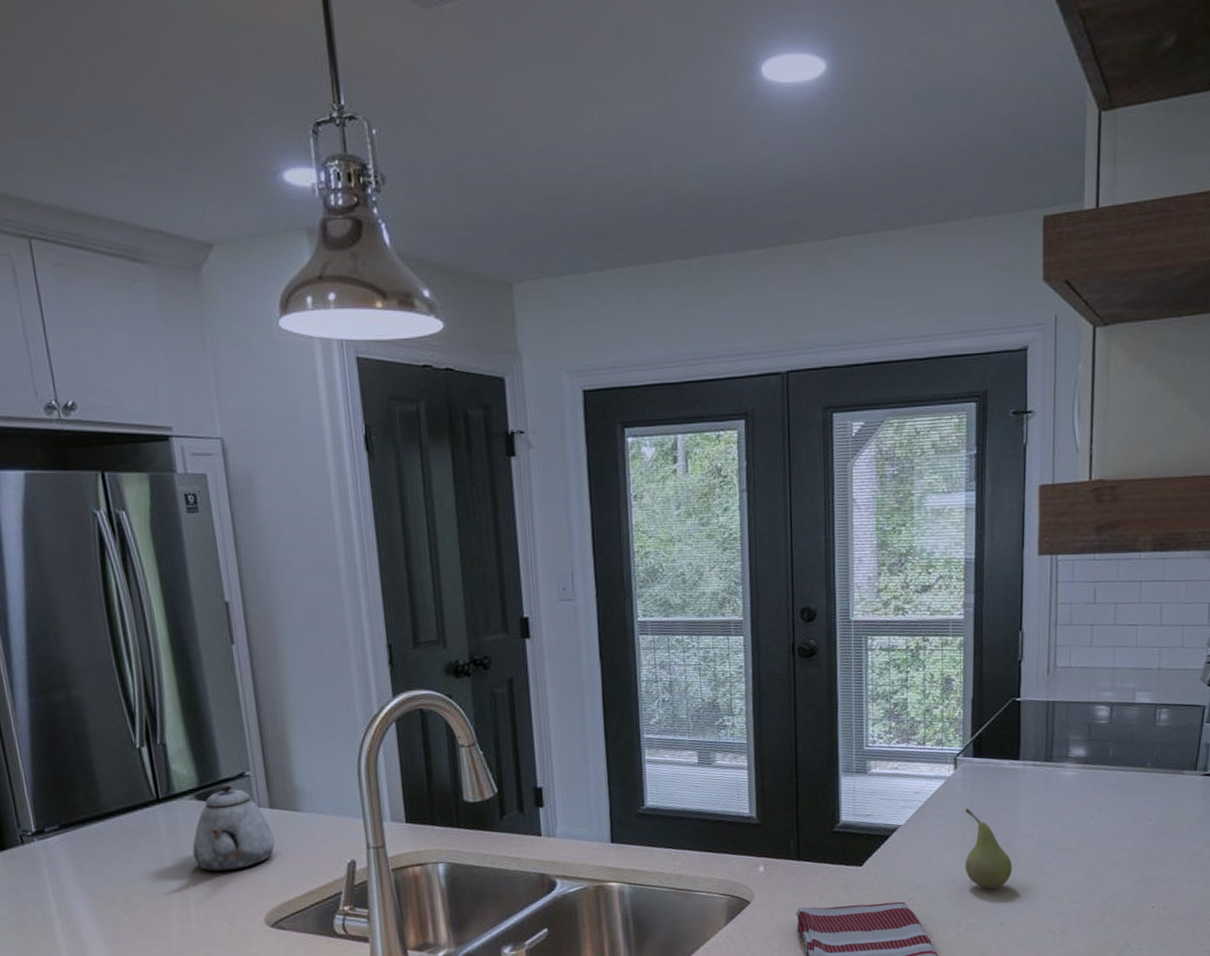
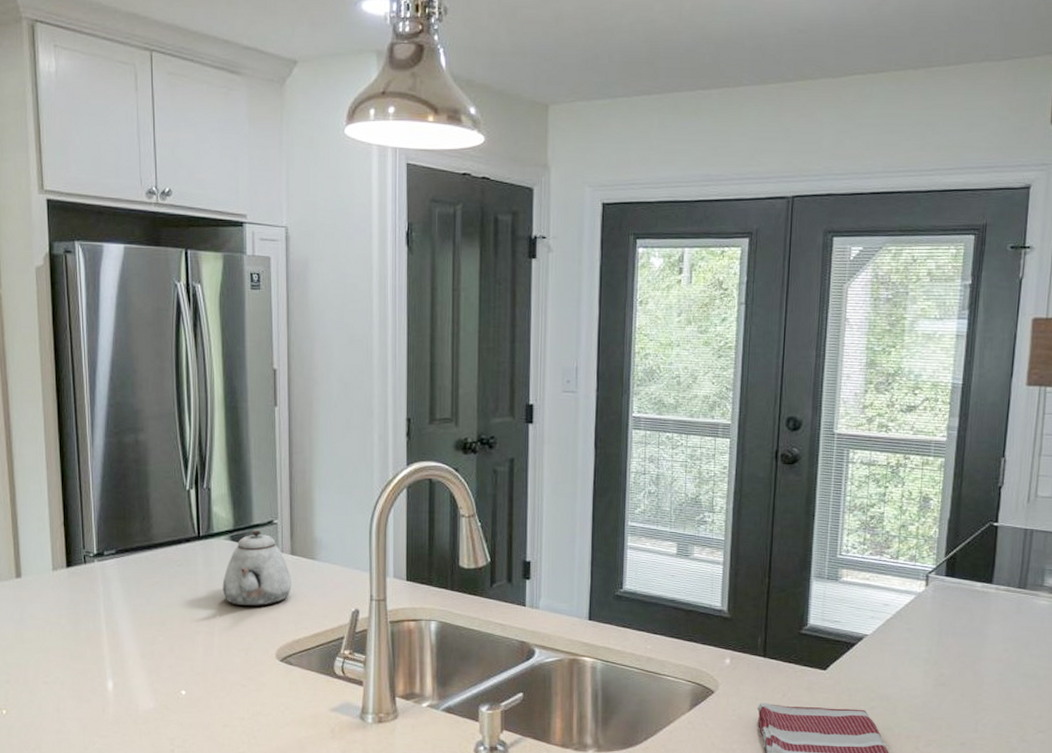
fruit: present [965,808,1012,890] -> none [928,625,977,709]

